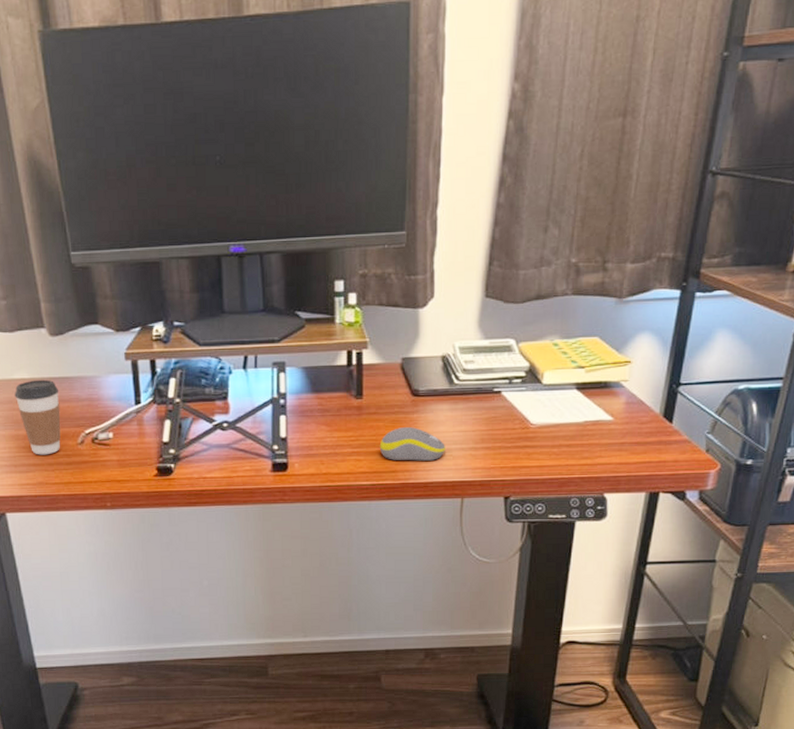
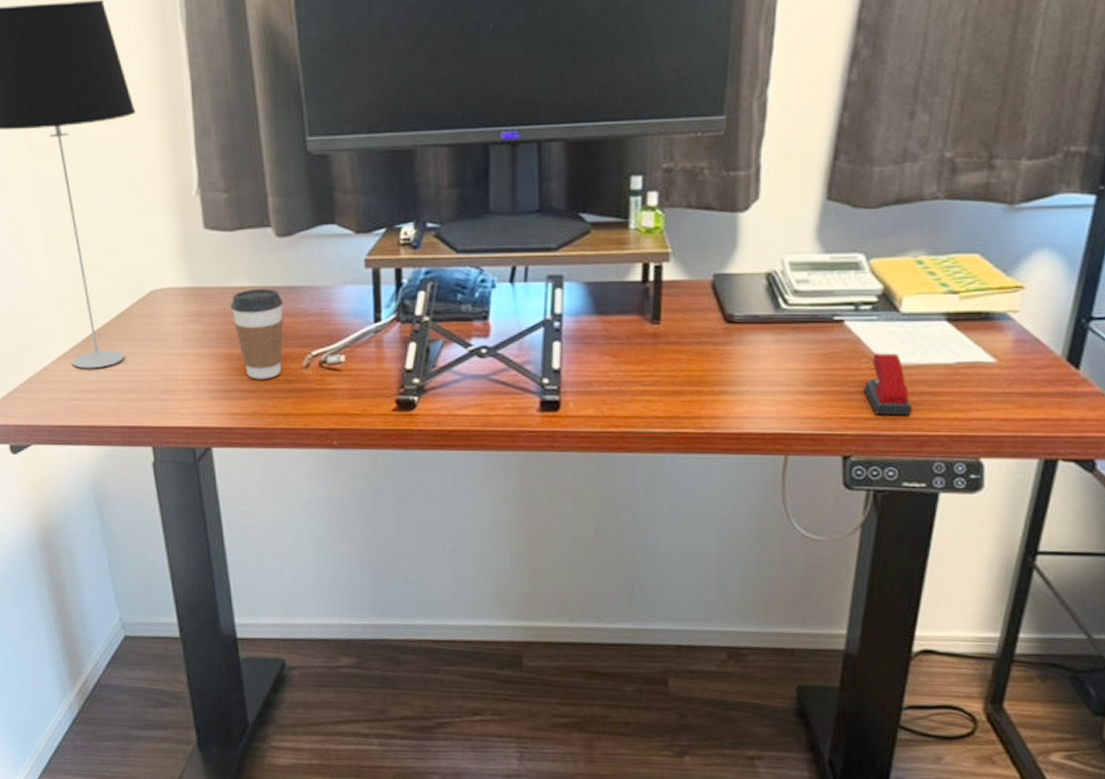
computer mouse: present [379,427,445,461] -> none [679,362,766,406]
stapler: none [518,416,554,464] -> present [864,353,913,416]

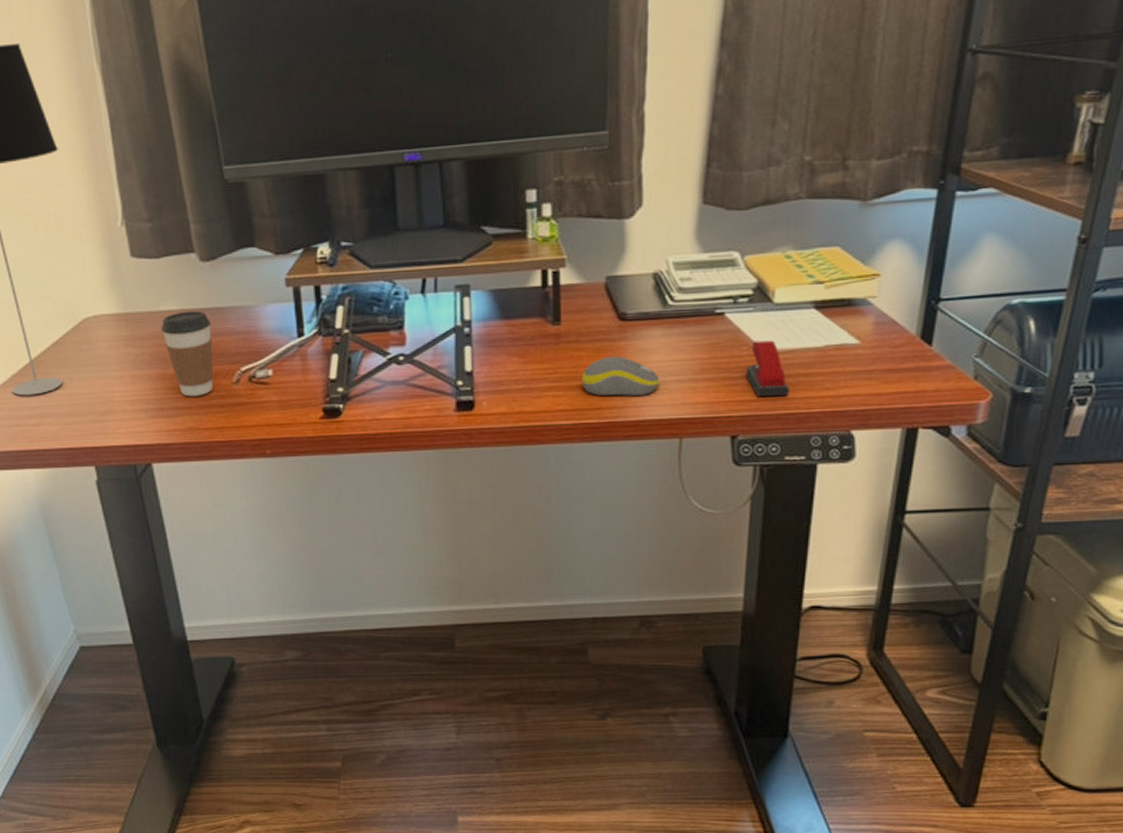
computer mouse: none [679,362,766,406] -> present [581,357,659,396]

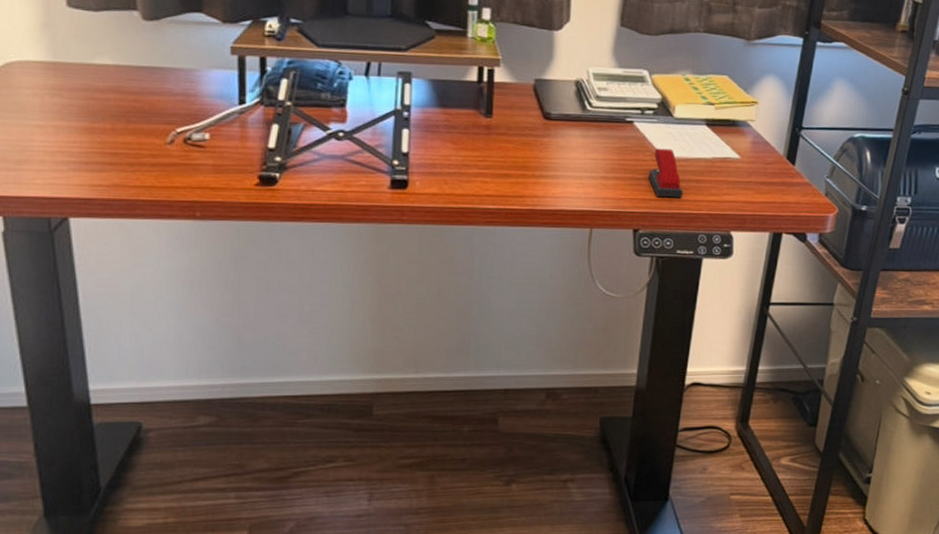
coffee cup: present [161,310,214,397] -> none [93,67,149,154]
computer mouse: present [581,357,659,396] -> none [507,151,576,188]

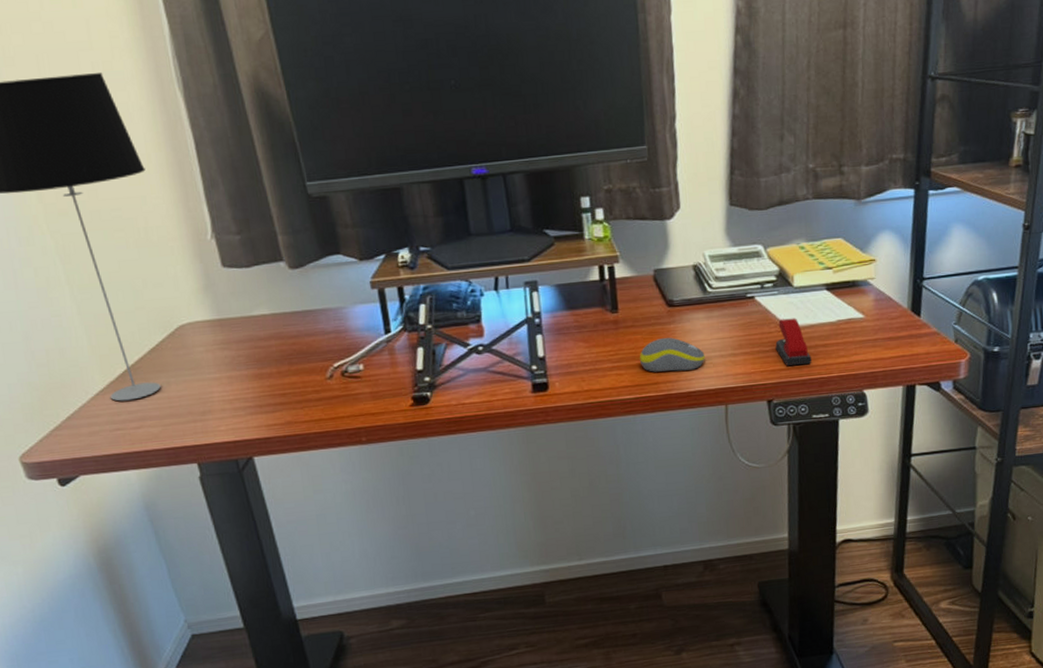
computer mouse: none [507,151,576,188] -> present [639,337,705,372]

